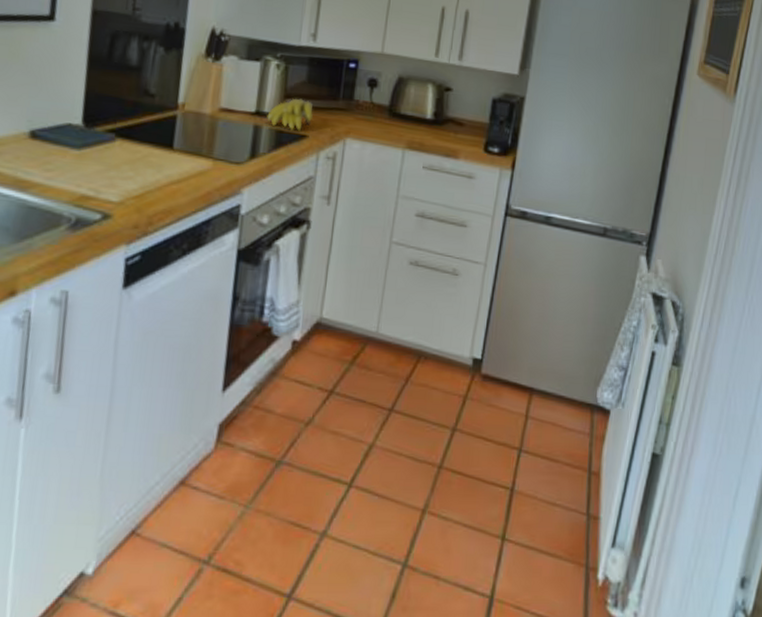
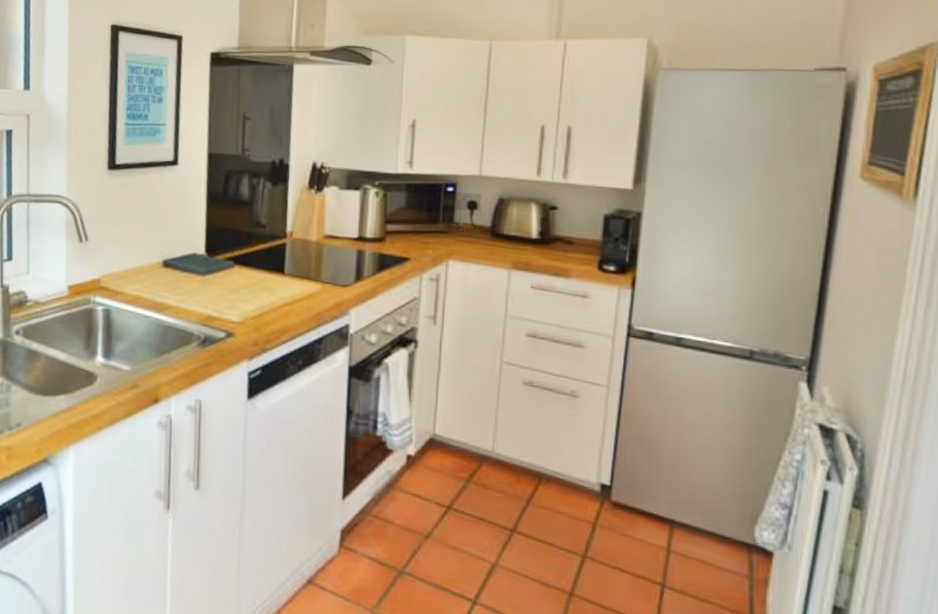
banana: present [267,98,313,131] -> none [369,223,414,254]

